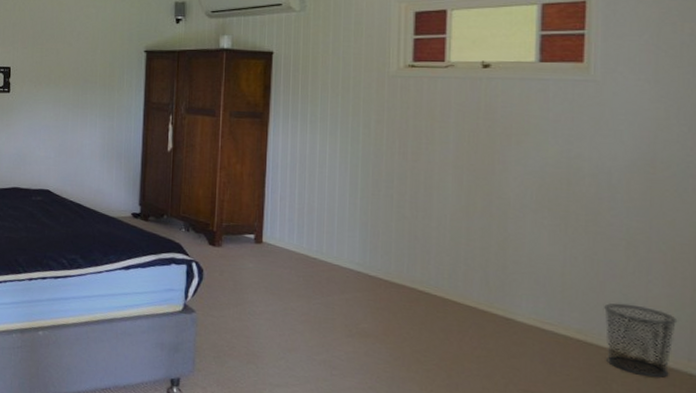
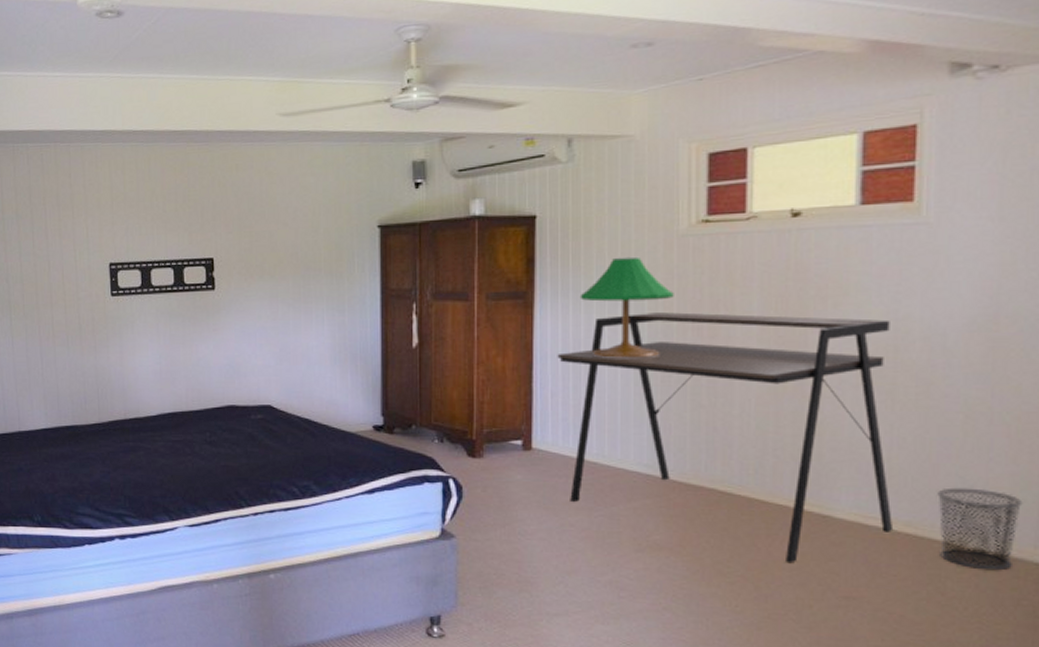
desk: none [286,137,567,358] -> present [557,312,894,564]
table lamp: none [306,90,384,175] -> present [580,256,674,359]

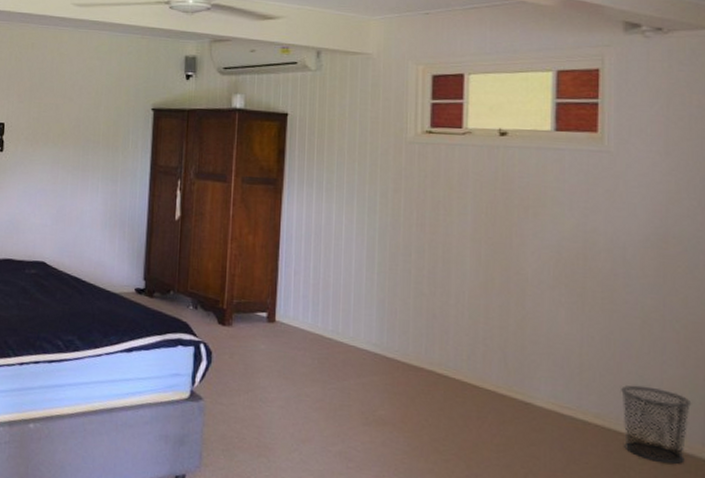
desk: present [557,312,894,564] -> none [301,207,585,446]
table lamp: present [580,256,674,359] -> none [322,156,402,248]

